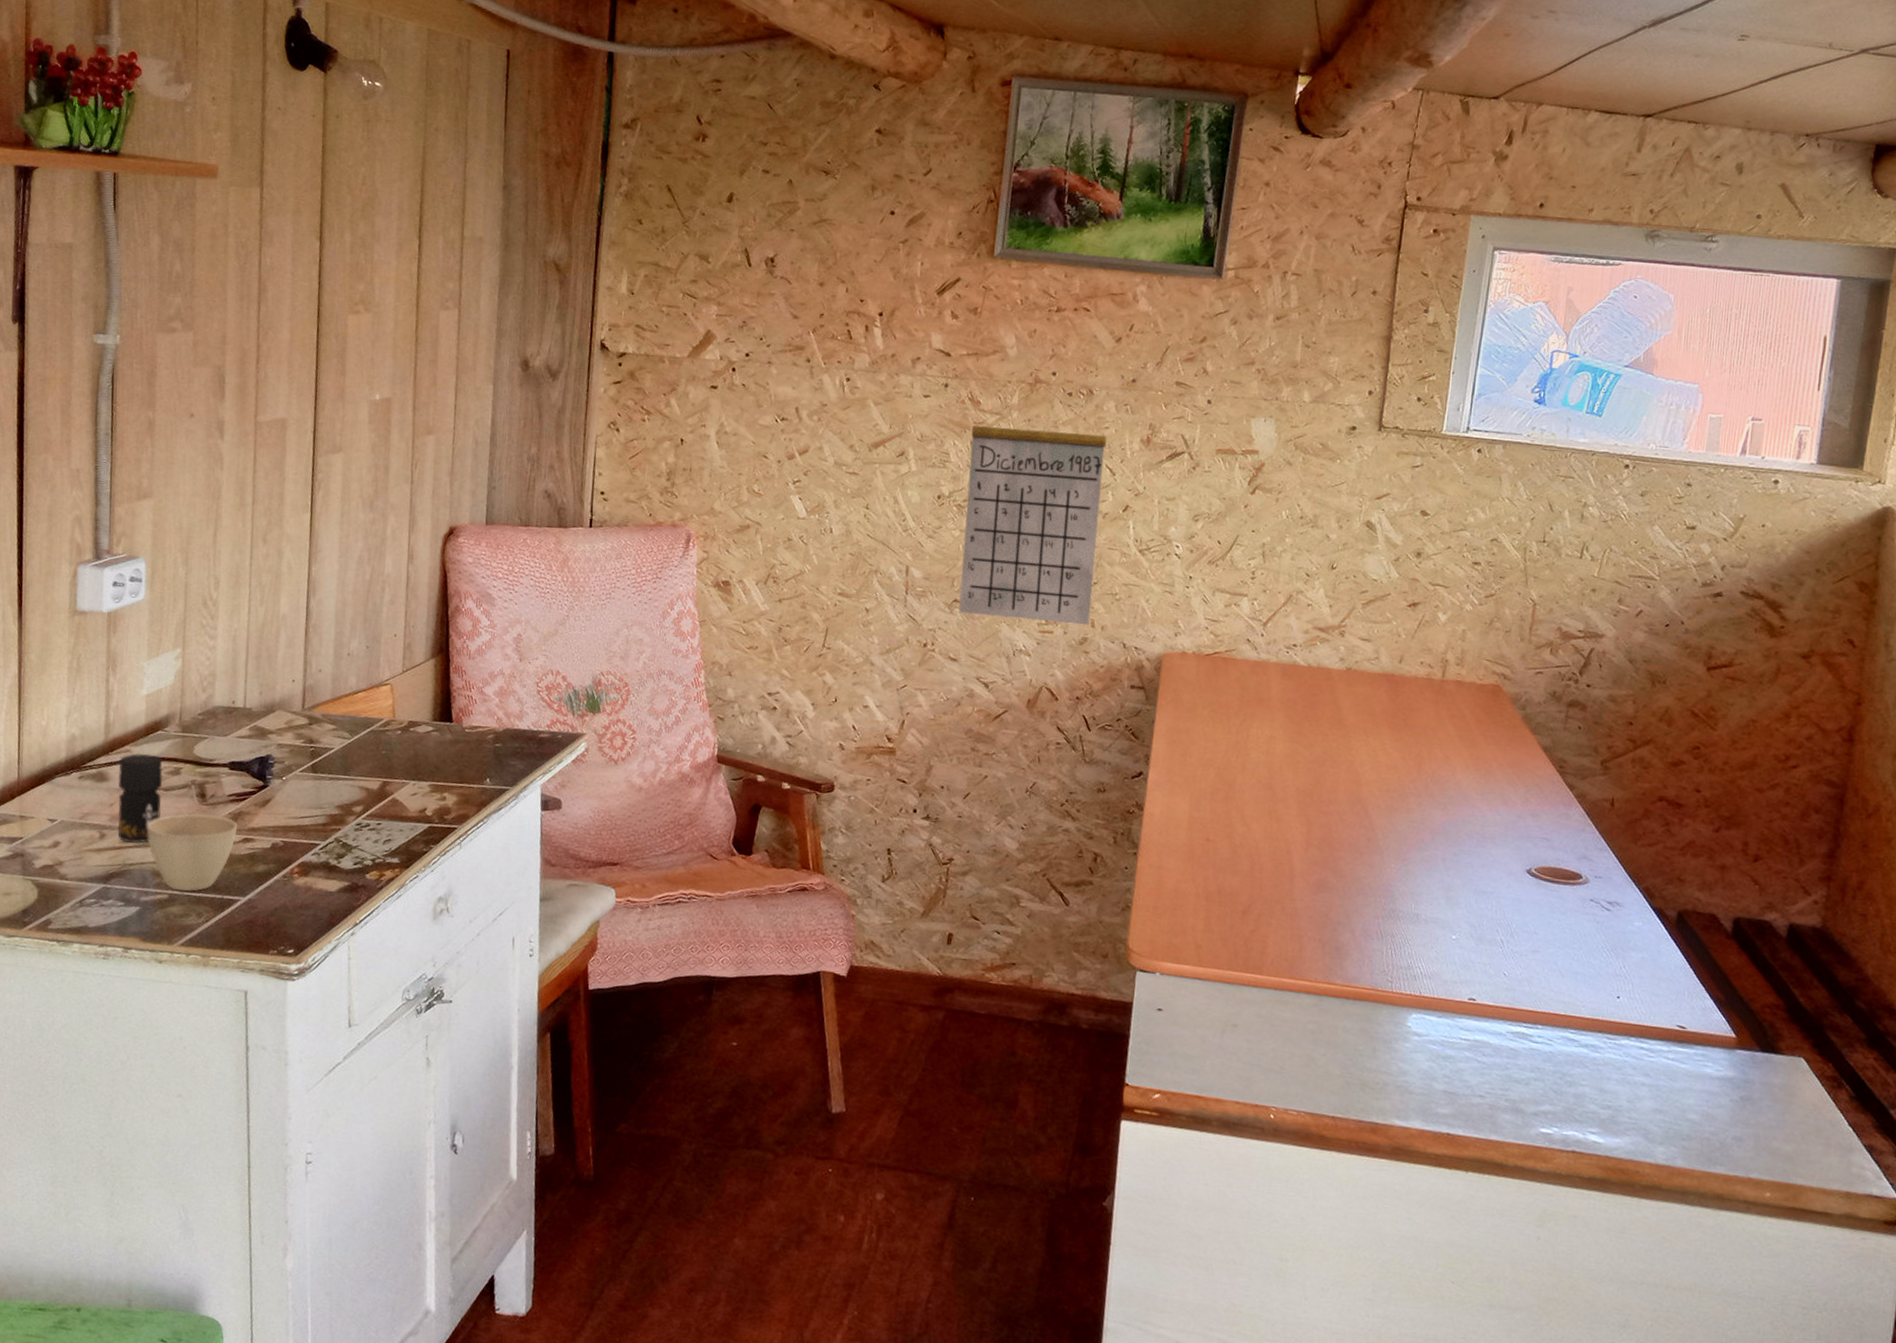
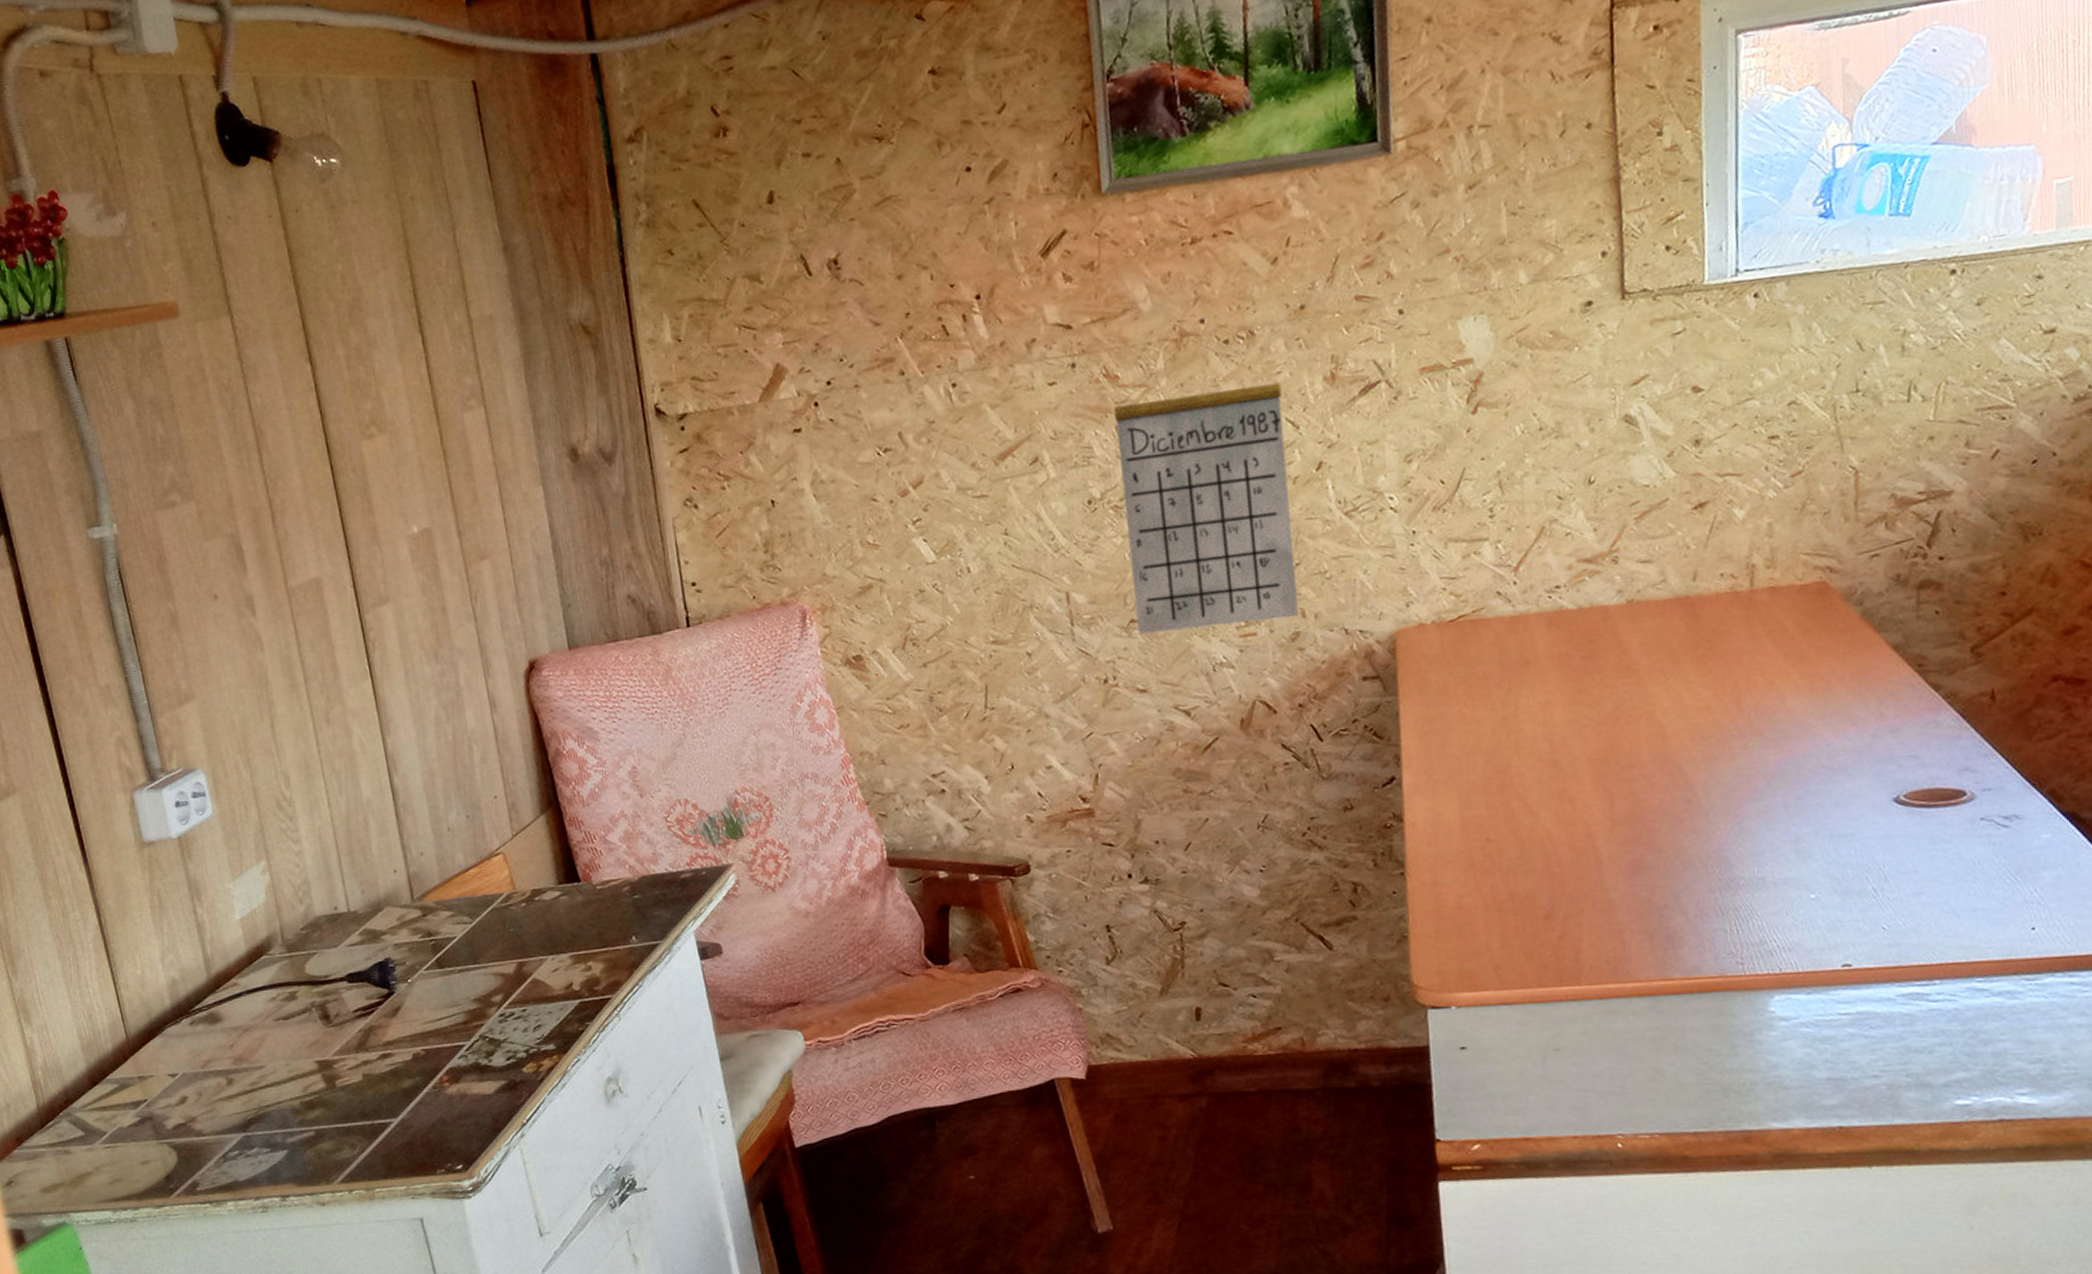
jar: present [117,753,163,844] -> none [228,982,286,1084]
cup: present [146,813,238,892] -> none [274,1035,372,1125]

